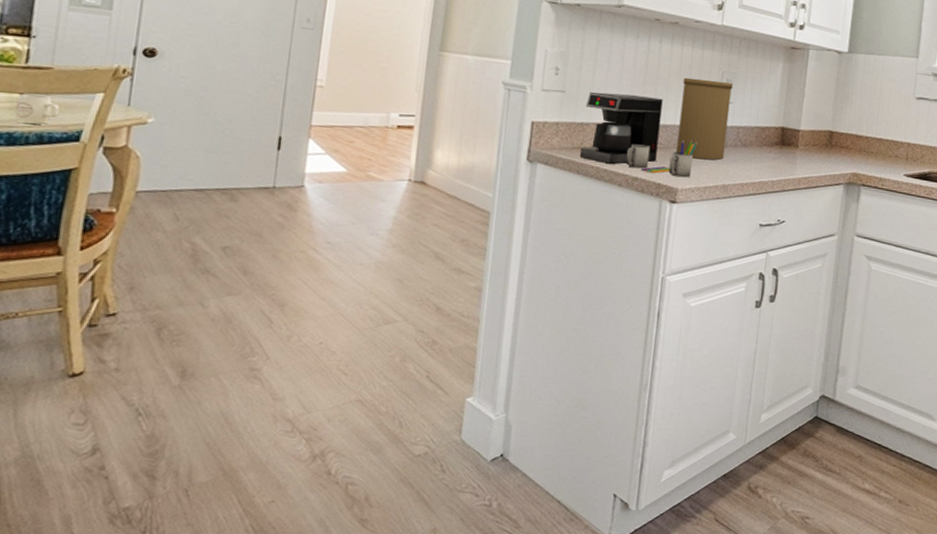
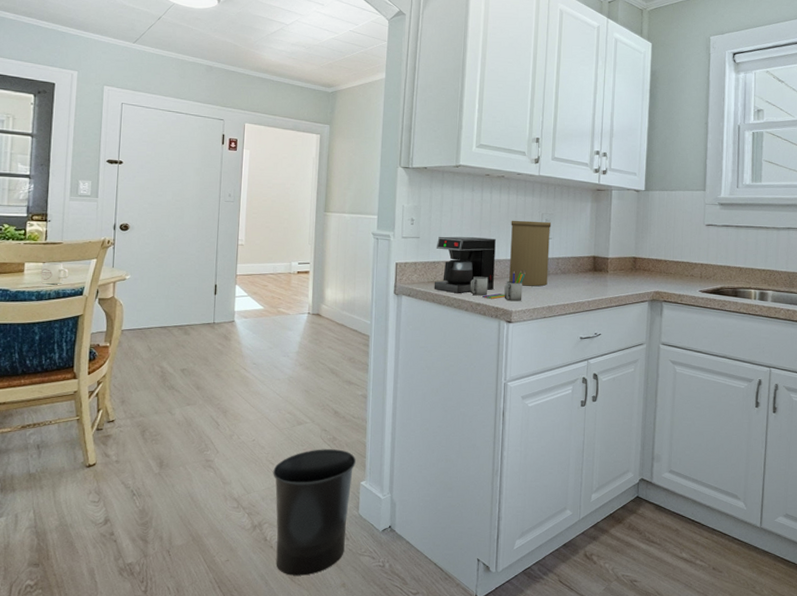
waste bin: none [341,355,462,520] -> present [273,449,356,576]

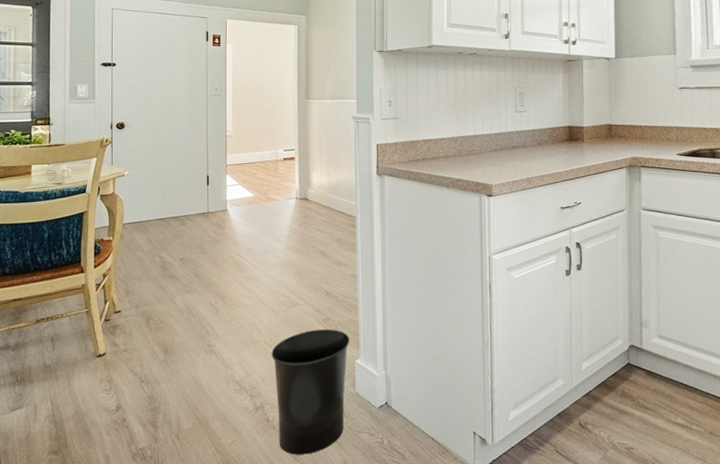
coffee maker: present [433,236,526,302] -> none [414,114,503,176]
canister: present [509,220,552,287] -> none [485,95,525,160]

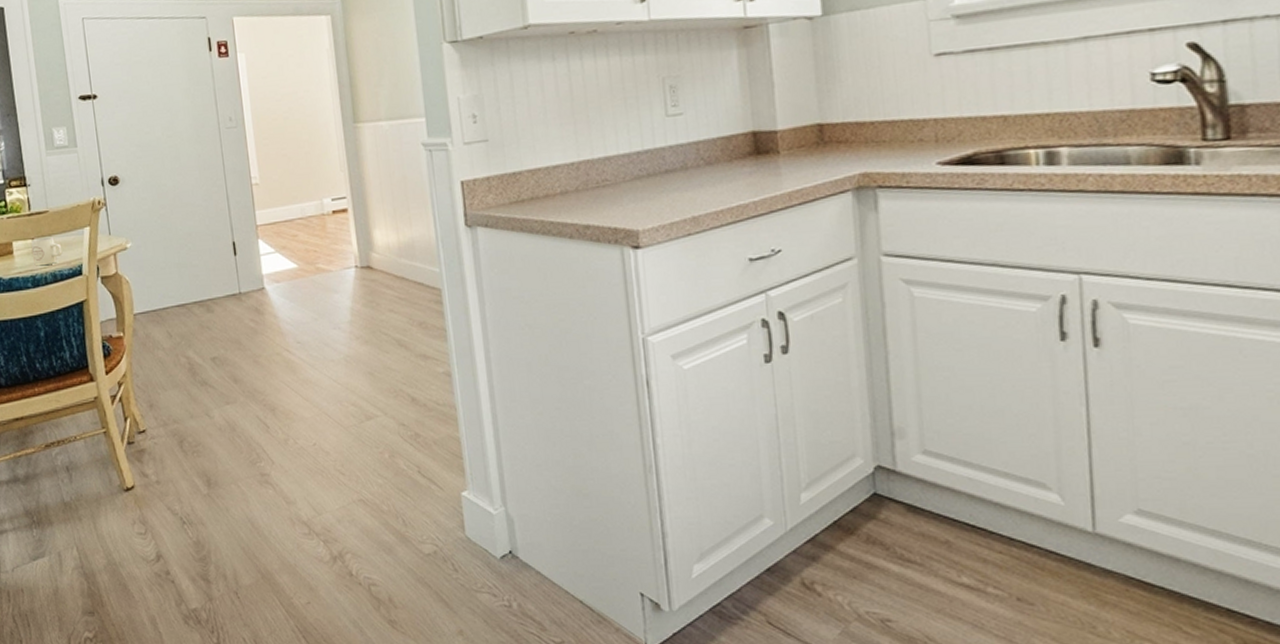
waste bin: present [271,329,350,455] -> none [345,449,455,621]

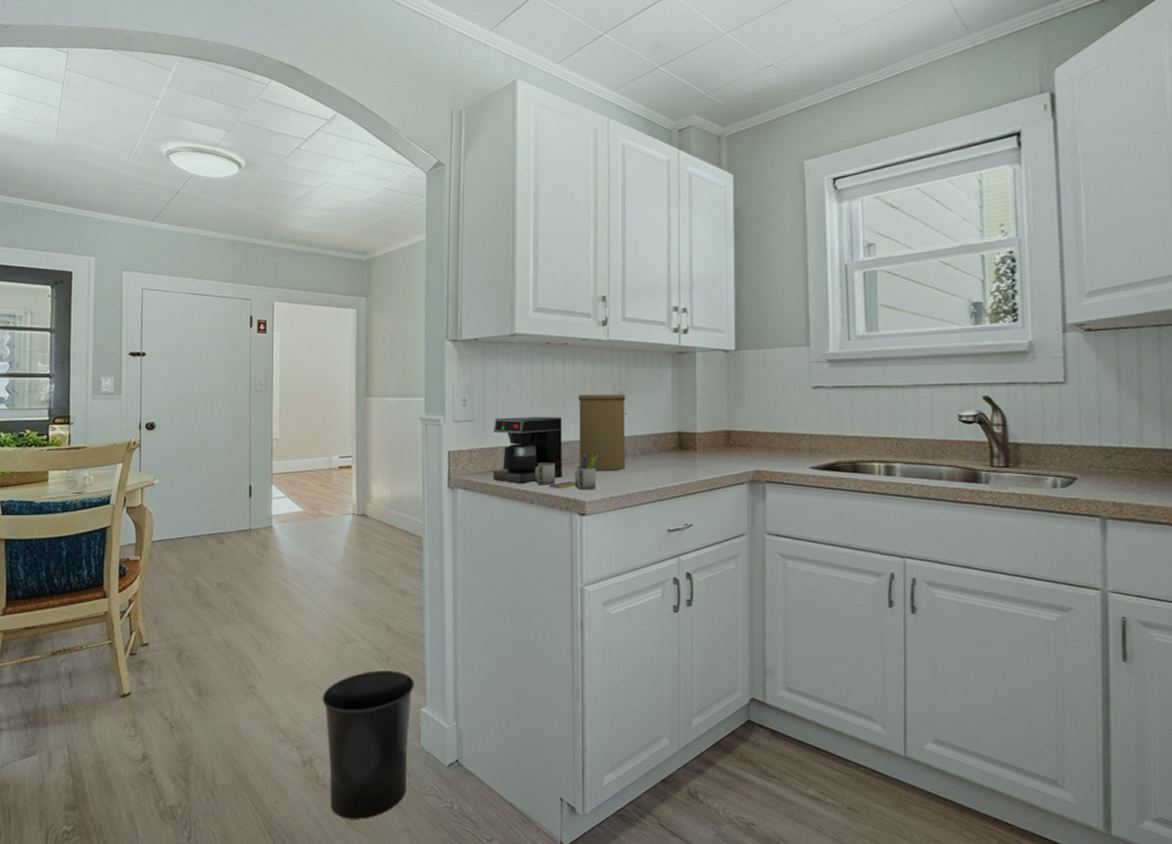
waste bin: none [345,449,455,621] -> present [322,671,414,819]
coffee maker: none [513,126,651,218] -> present [493,416,599,490]
canister: none [617,88,687,191] -> present [578,394,626,471]

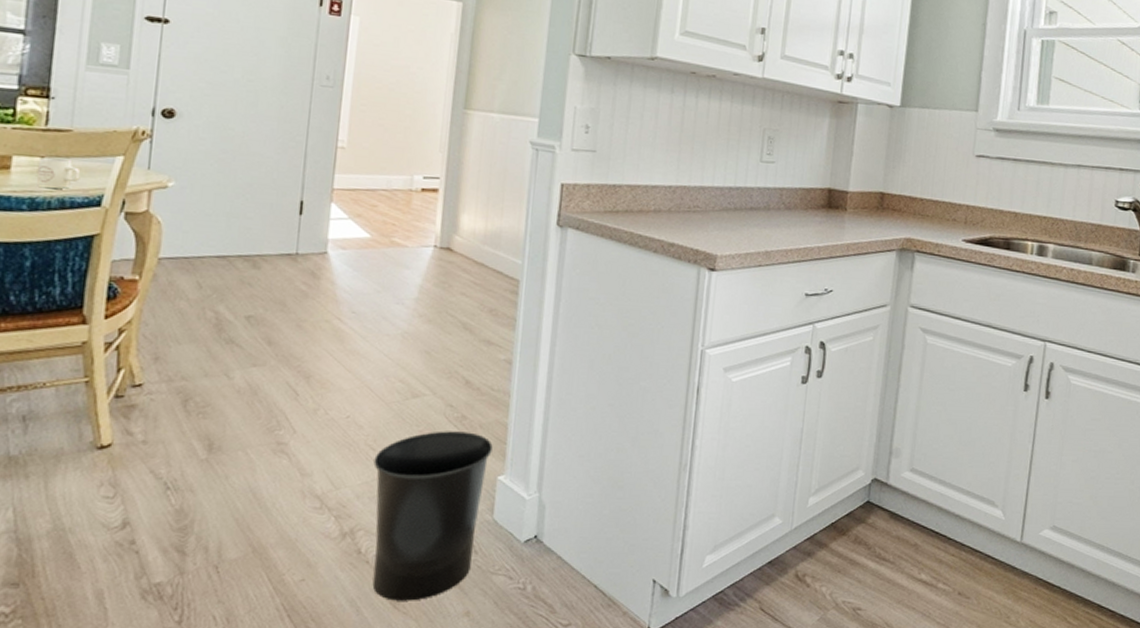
coffee maker: present [493,416,599,490] -> none [612,151,738,244]
canister: present [578,394,626,471] -> none [715,135,776,225]

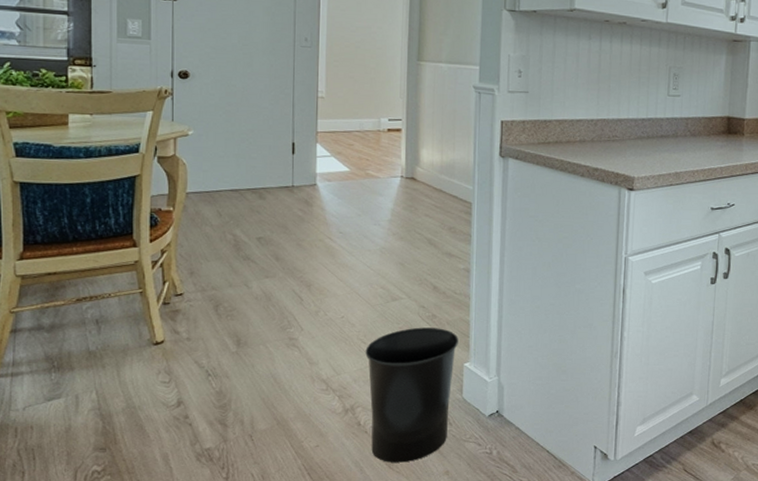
mug: present [36,157,81,190] -> none [88,114,121,140]

